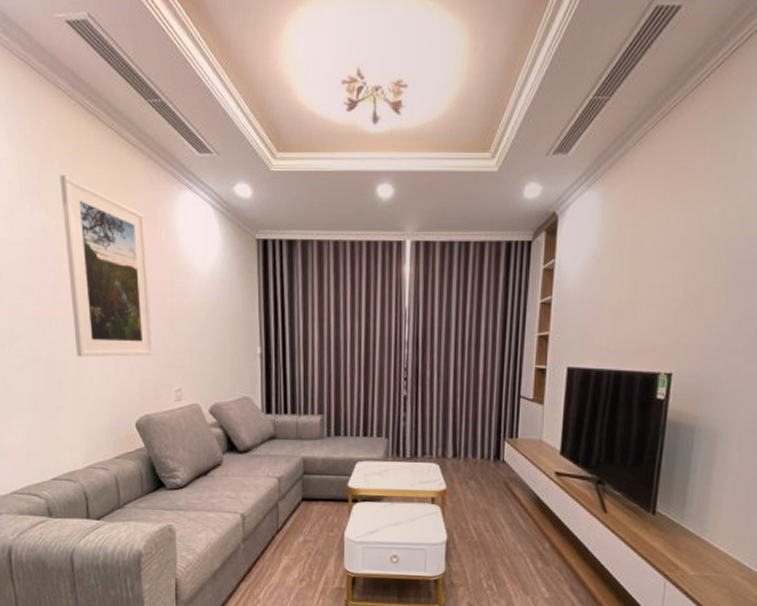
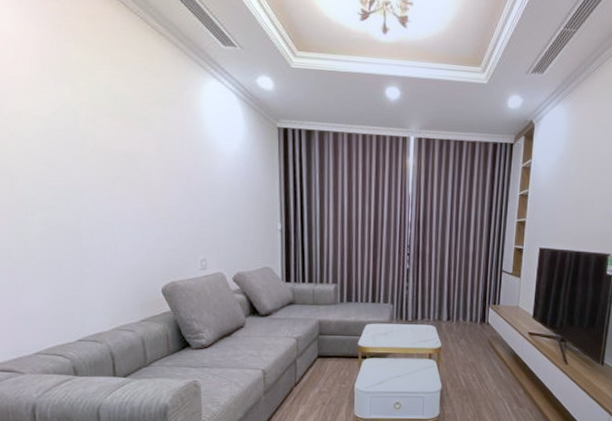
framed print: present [59,175,153,358] -> none [84,55,179,229]

